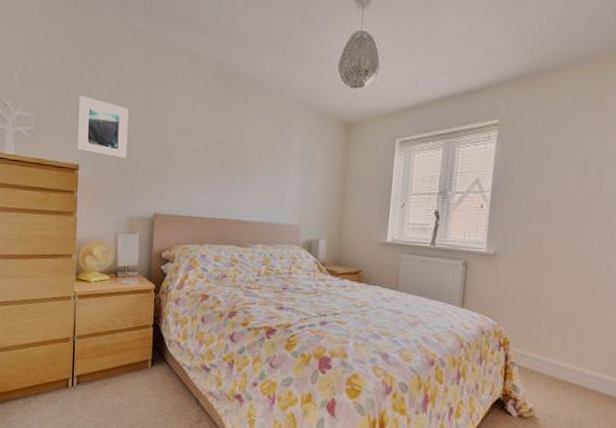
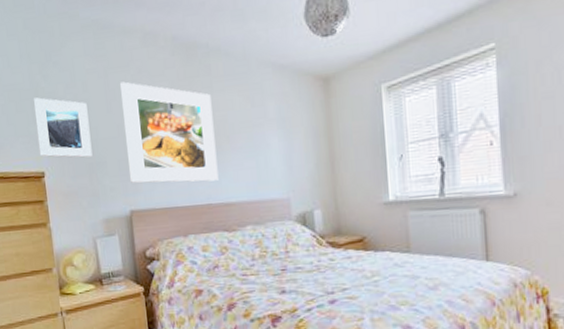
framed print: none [157,95,244,199] -> present [120,81,219,183]

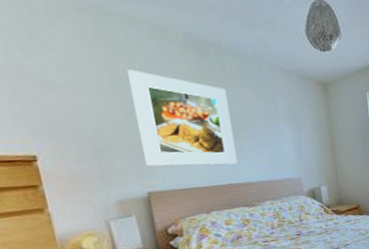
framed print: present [33,97,93,158] -> none [13,77,99,142]

